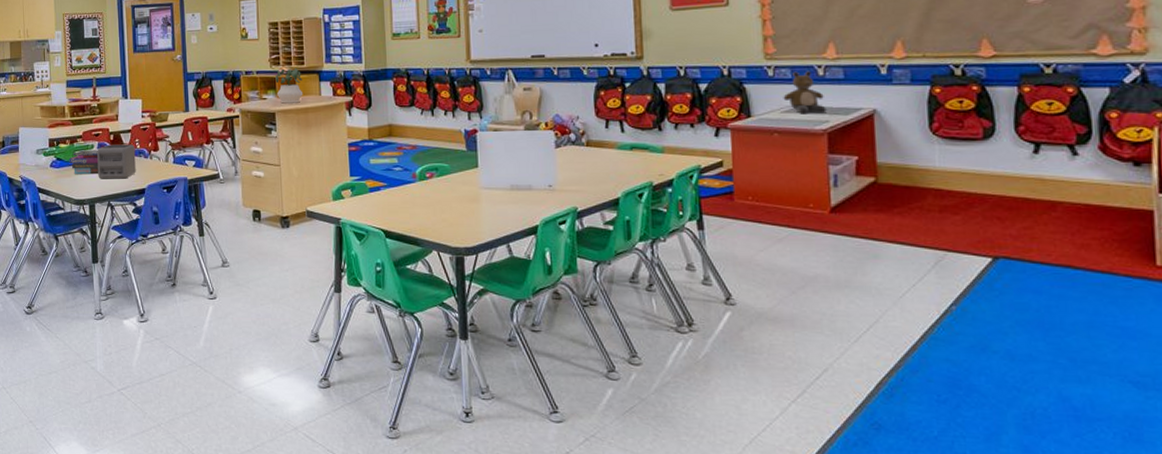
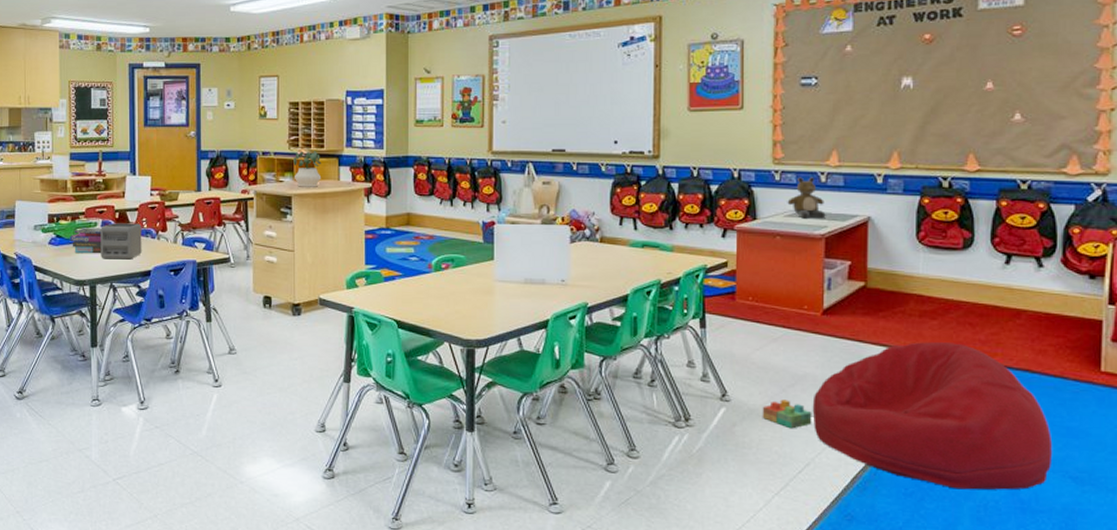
toy blocks: none [770,302,827,333] -> present [762,399,812,429]
beanbag: none [826,239,1107,397] -> present [812,342,1053,490]

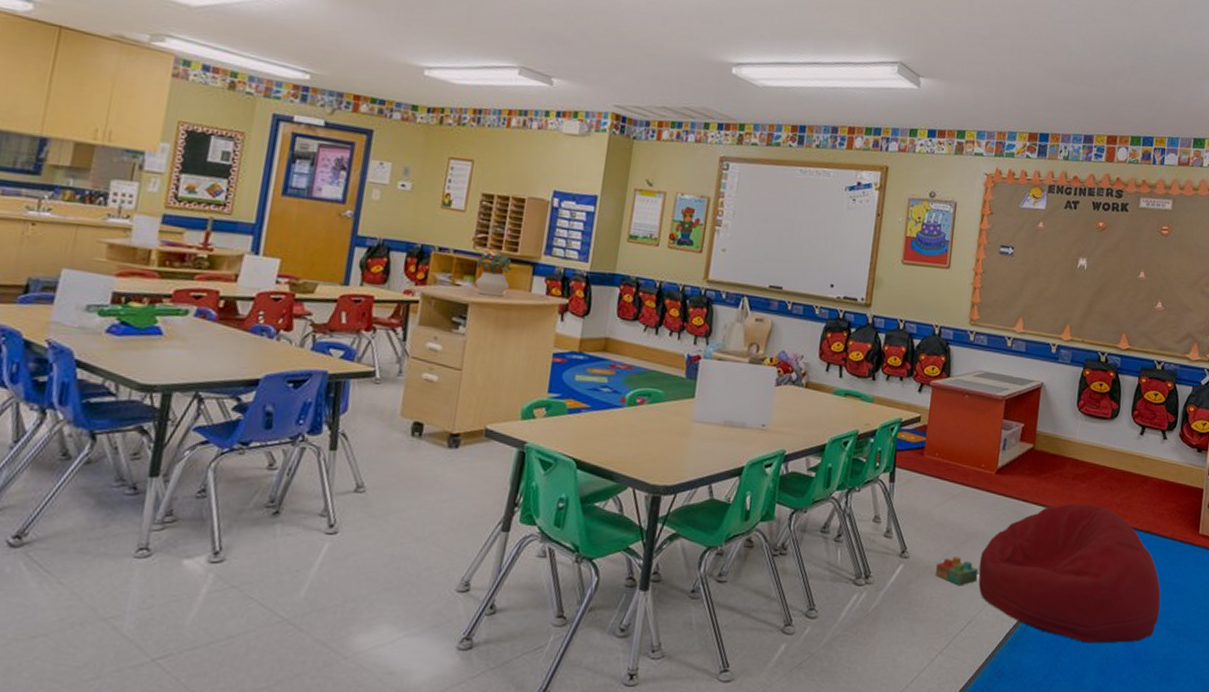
books: present [69,228,102,253] -> none [140,315,195,351]
desk organizer: present [100,223,142,260] -> none [186,313,256,363]
bear: present [787,177,826,219] -> none [977,339,1008,382]

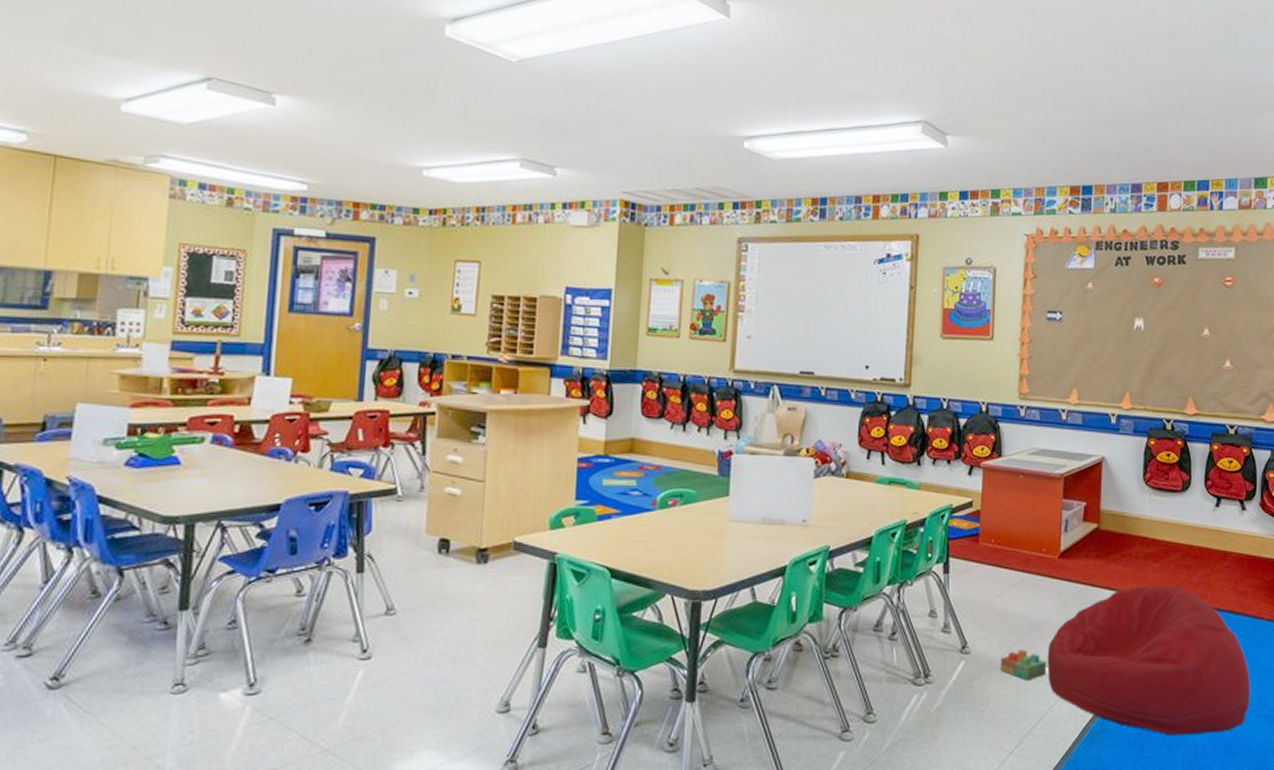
potted plant: present [475,252,512,297] -> none [492,356,529,402]

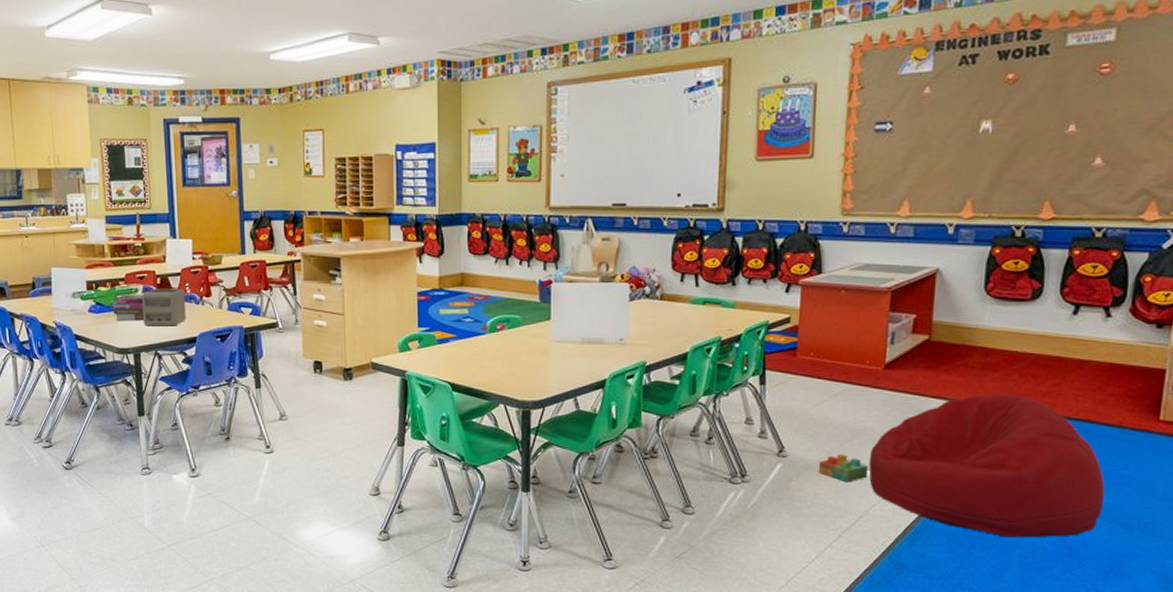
books: none [159,444,211,479] -> present [110,294,145,320]
desk organizer: none [206,439,273,489] -> present [142,288,186,326]

